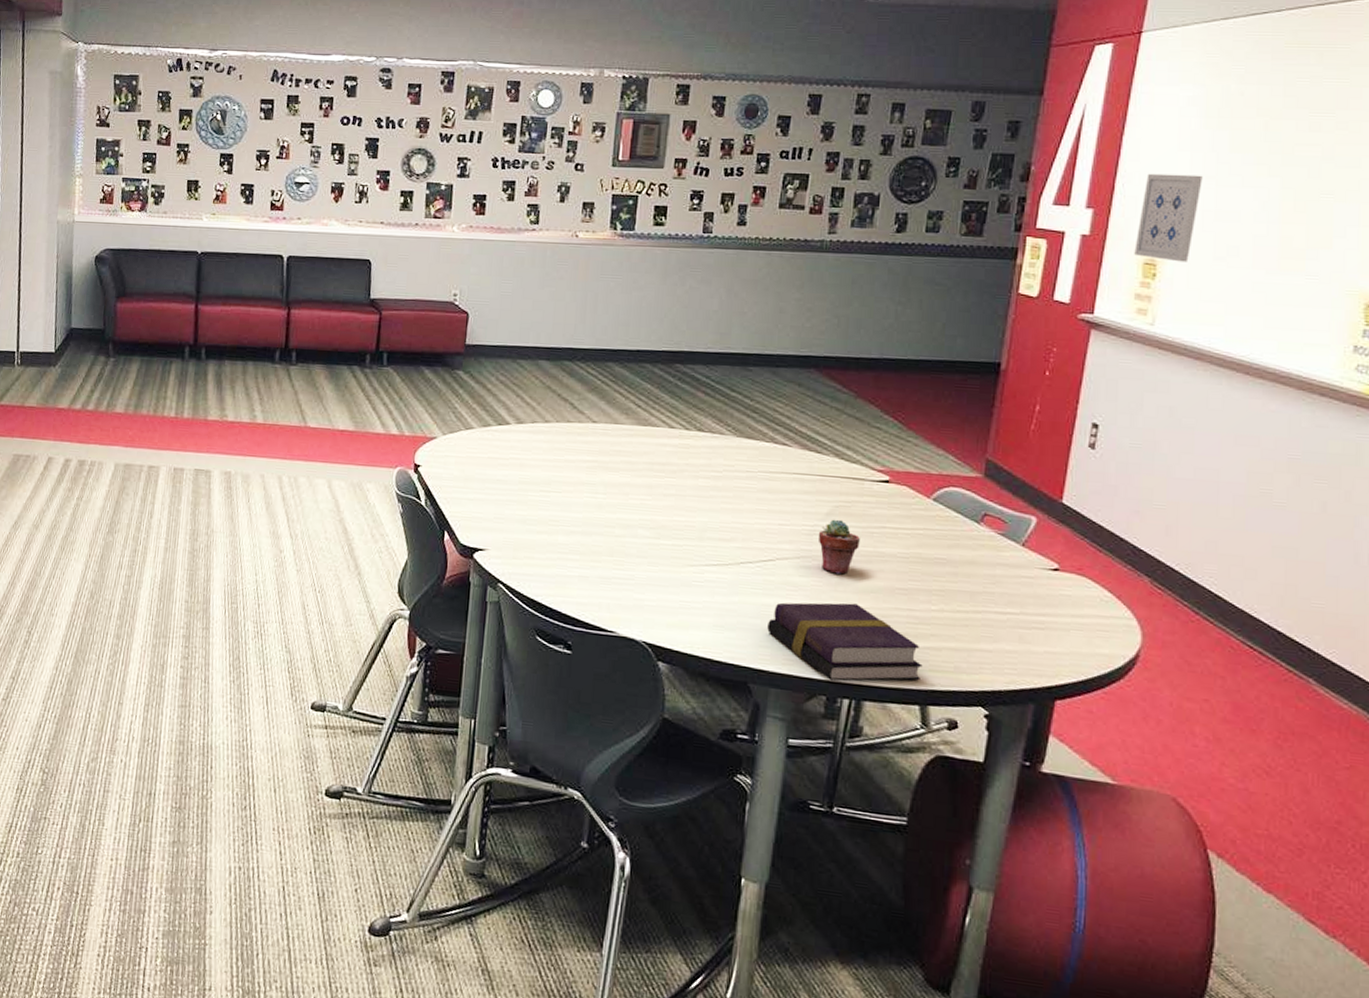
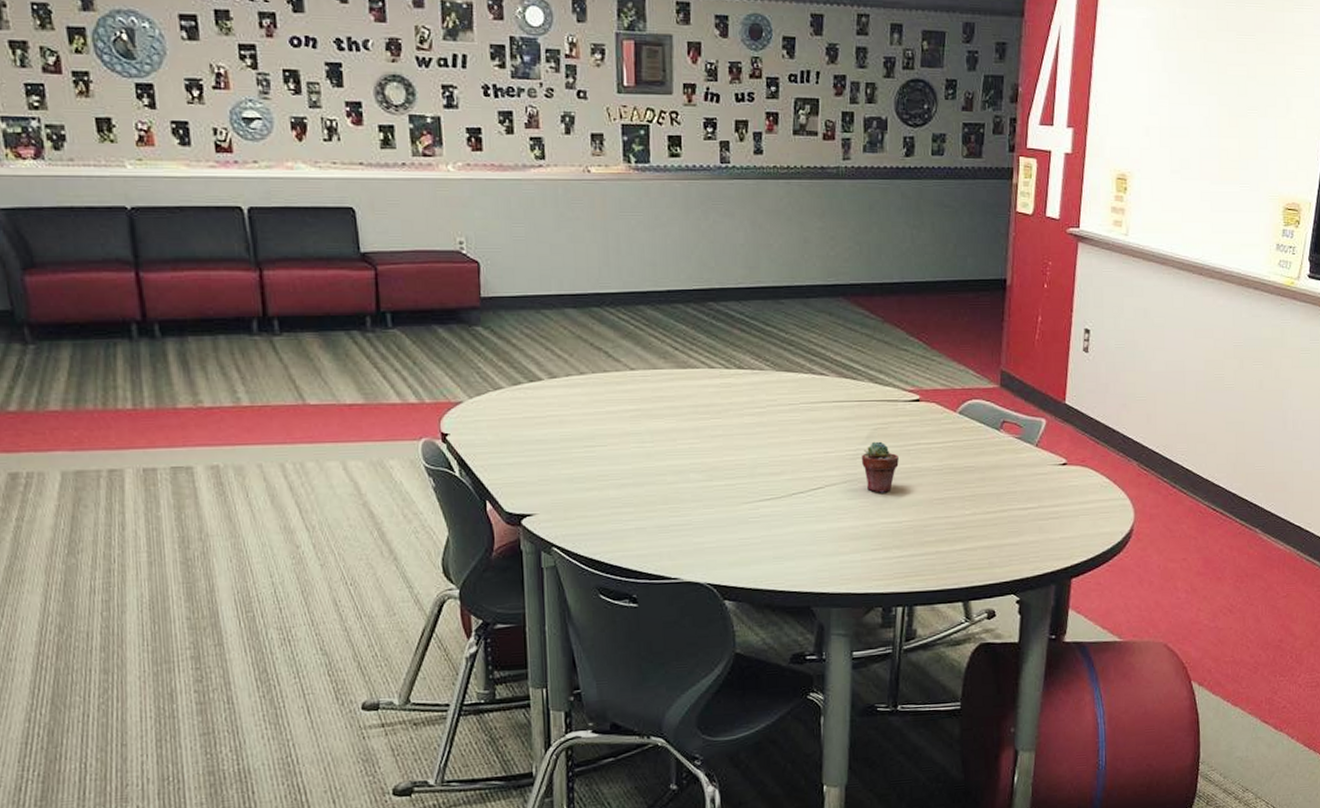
book: present [767,602,923,682] -> none [823,518,962,592]
wall art: present [1134,173,1203,262] -> none [1108,93,1159,176]

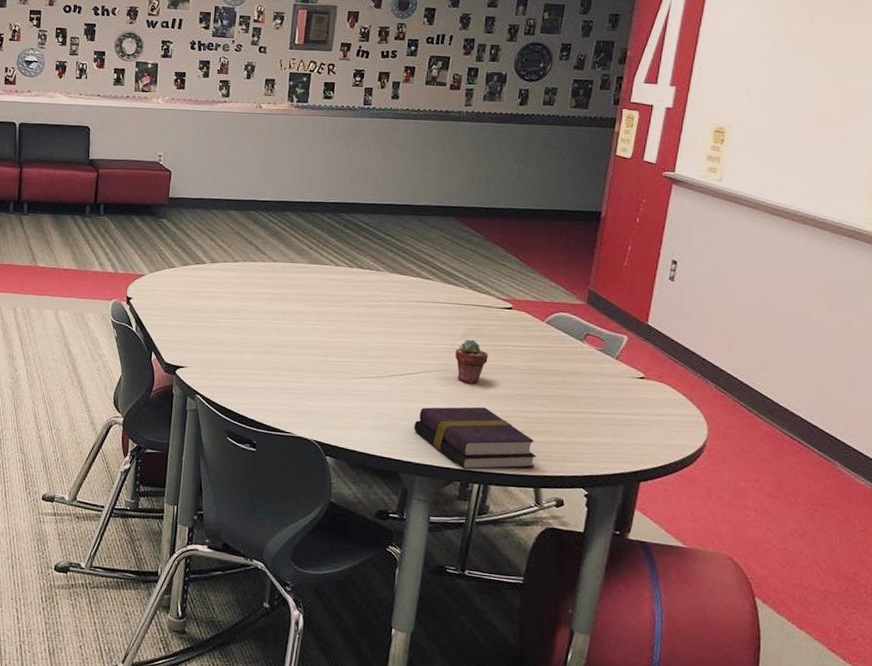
book: none [823,518,962,592] -> present [414,406,537,470]

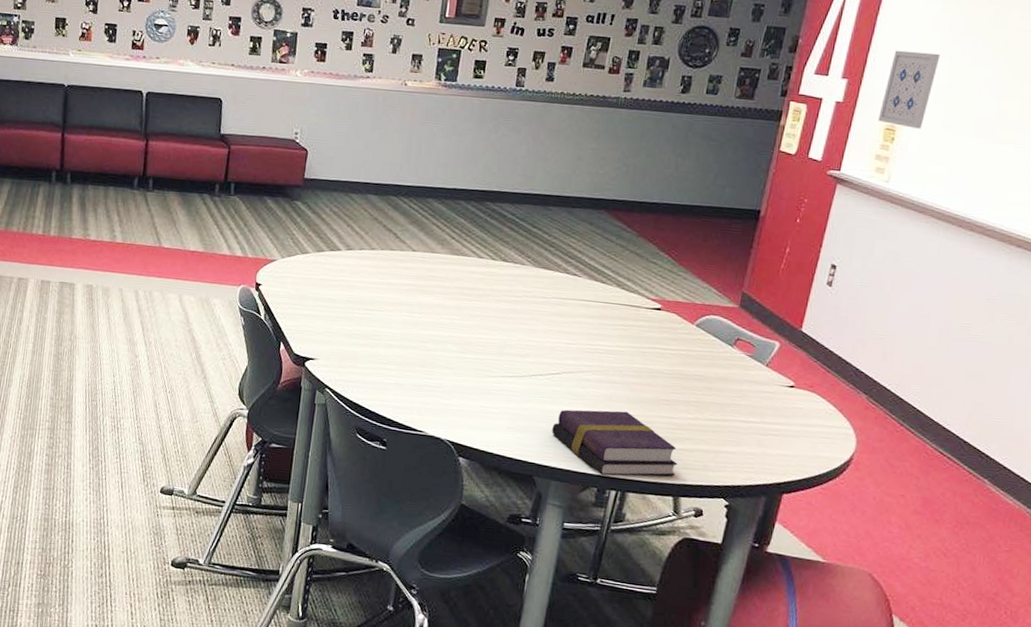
potted succulent: present [455,339,488,384] -> none [599,340,633,387]
wall art: none [707,58,762,130] -> present [878,50,940,129]

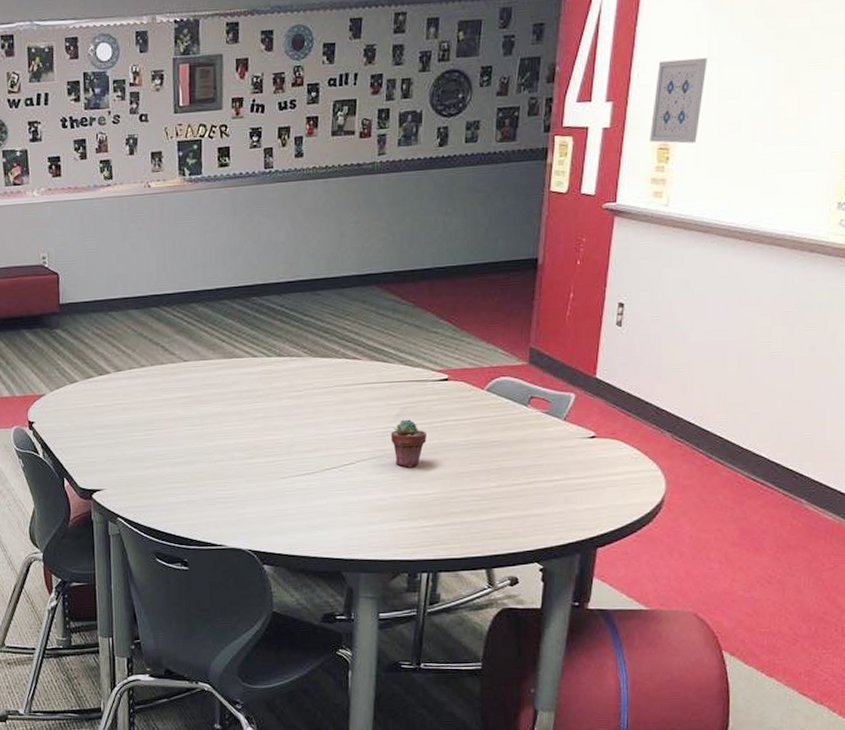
book: present [552,409,678,476] -> none [354,491,486,559]
potted succulent: none [599,340,633,387] -> present [391,419,427,468]

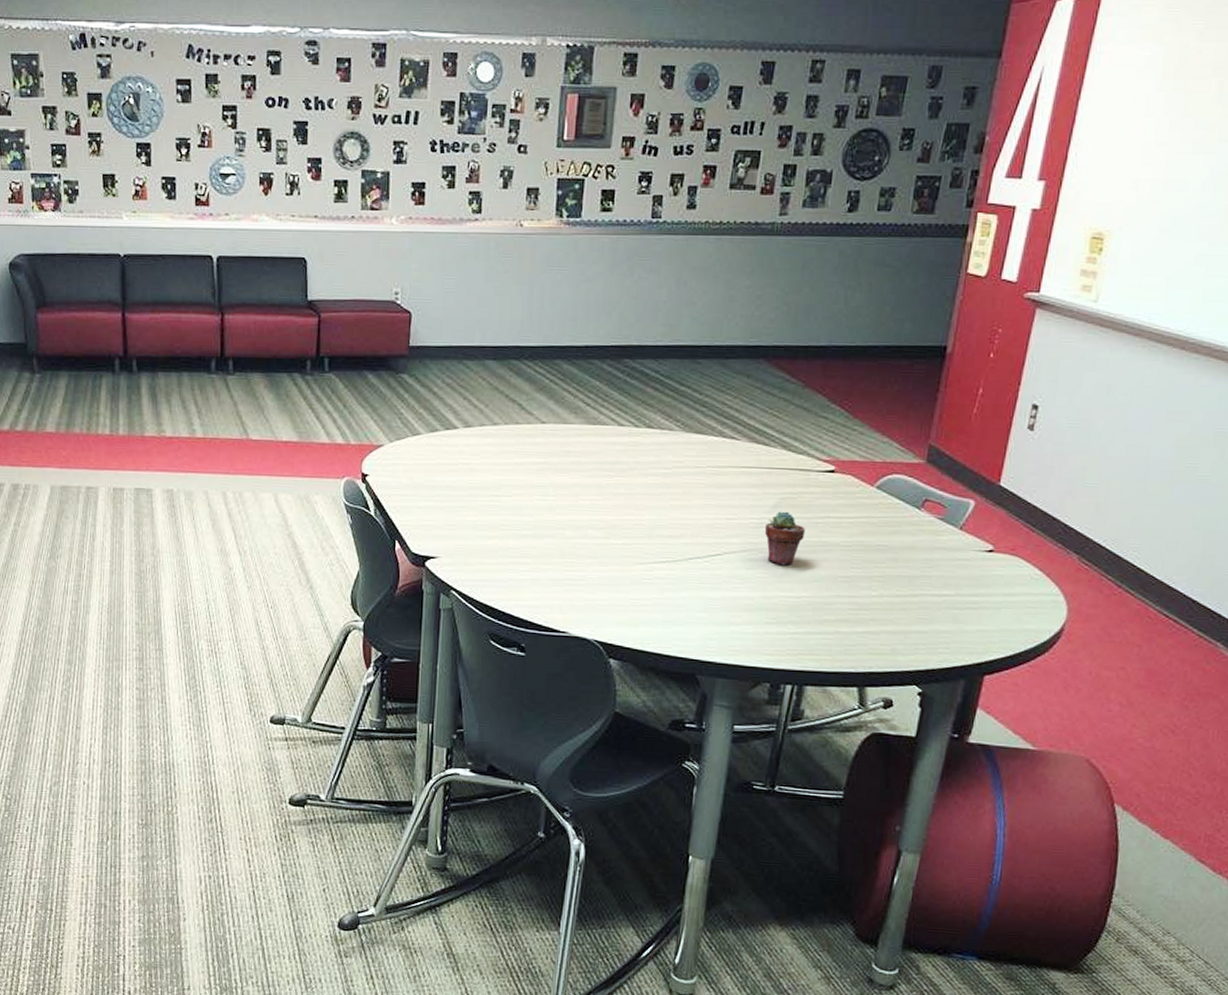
wall art: present [650,57,707,144] -> none [1083,141,1155,235]

